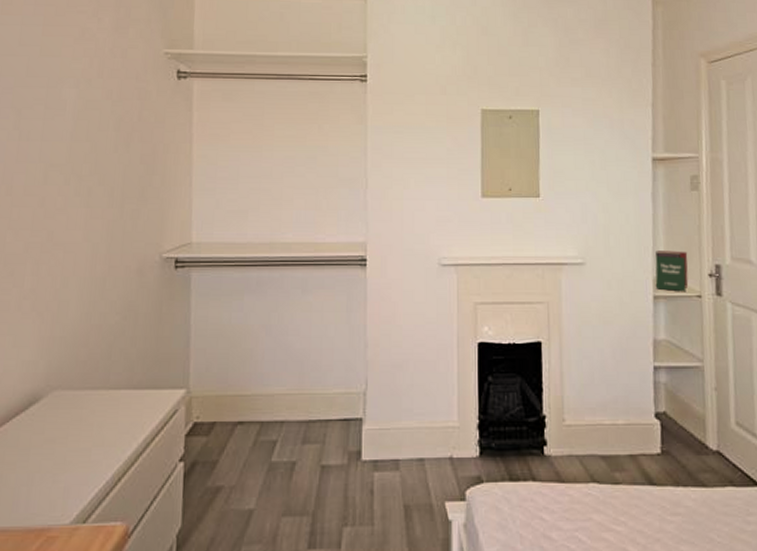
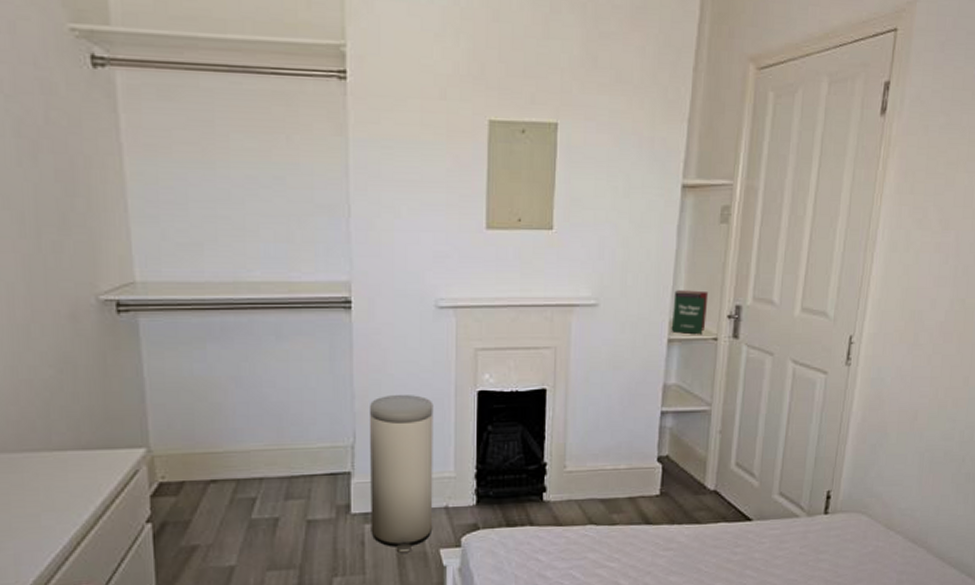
pedal bin: none [379,345,438,504] -> present [369,395,434,553]

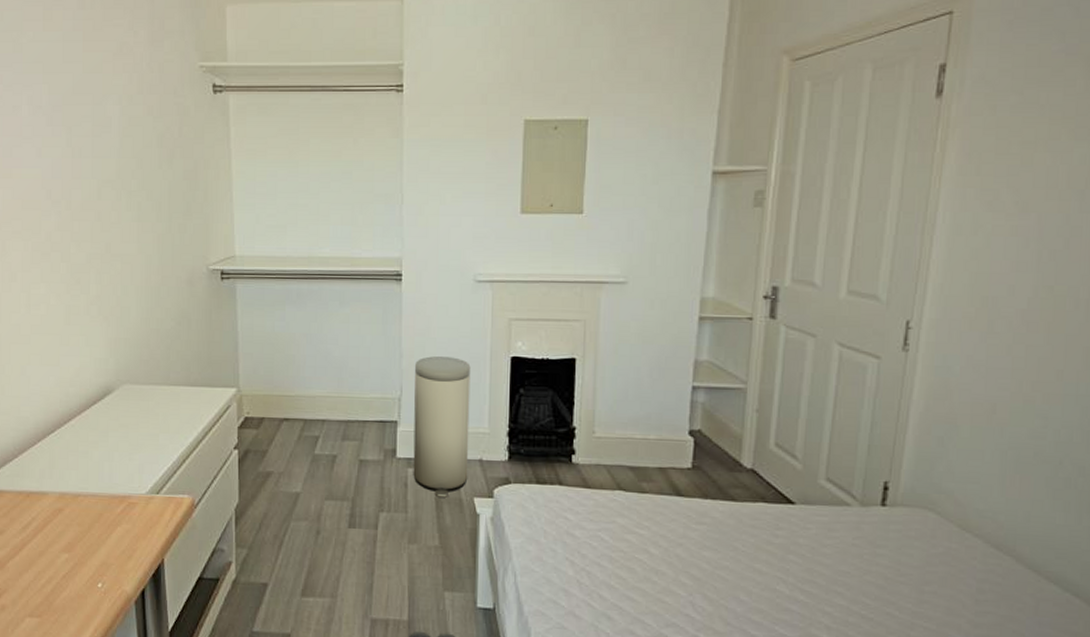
books: present [671,290,709,335] -> none [702,270,742,314]

